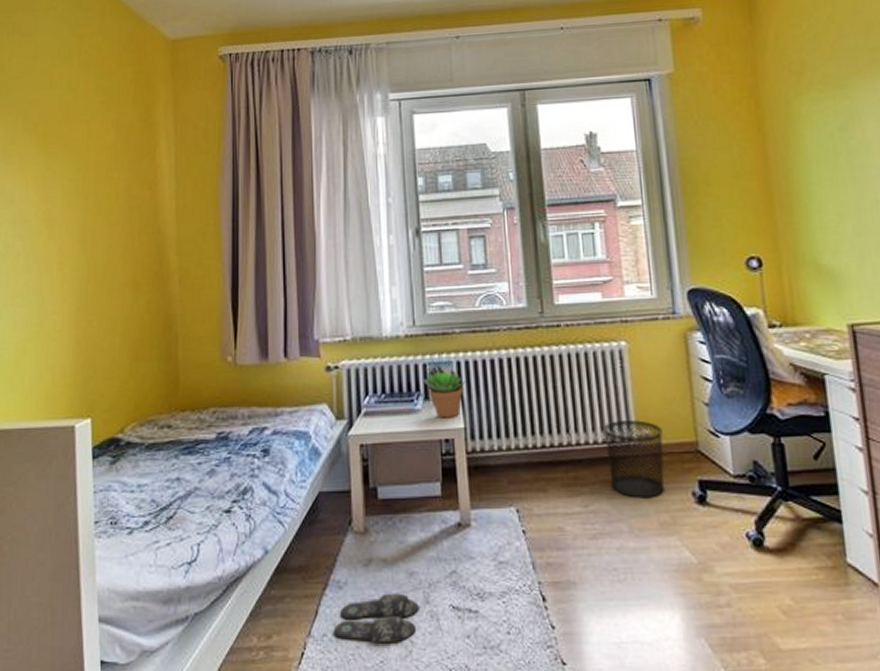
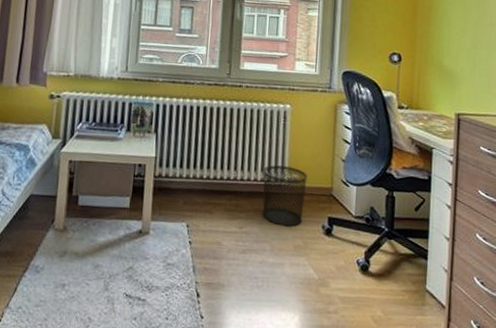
slippers: present [333,593,419,643] -> none [27,279,100,319]
succulent plant: present [421,370,465,418] -> none [126,110,161,148]

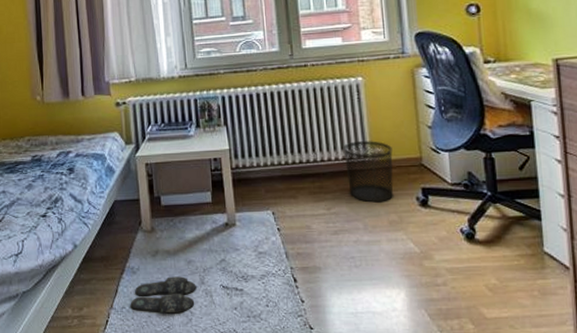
slippers: none [27,279,100,319] -> present [130,276,197,314]

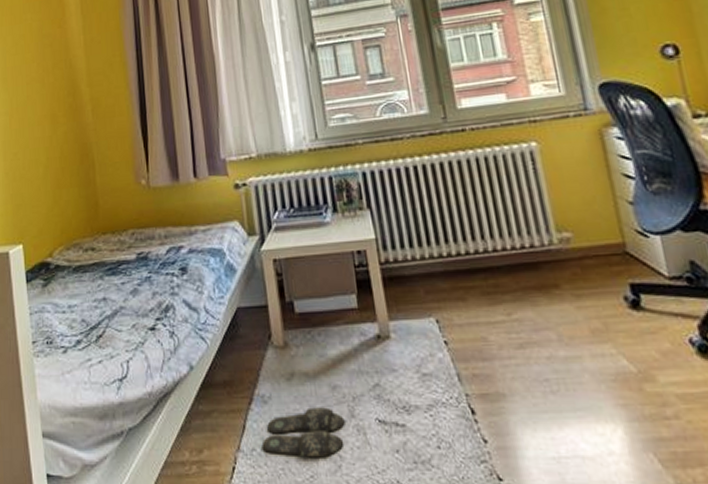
waste bin: present [343,141,393,203] -> none [520,223,593,305]

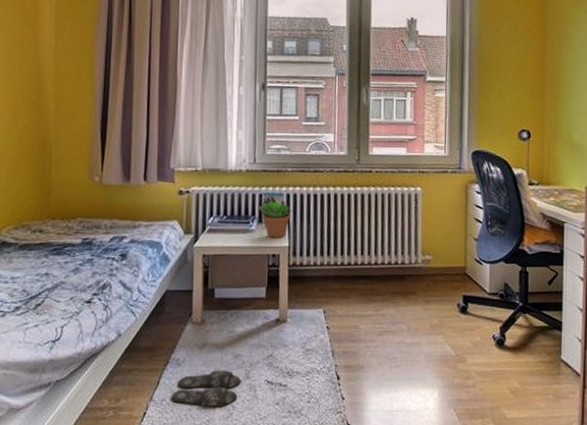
succulent plant: none [328,181,373,230] -> present [257,200,292,238]

